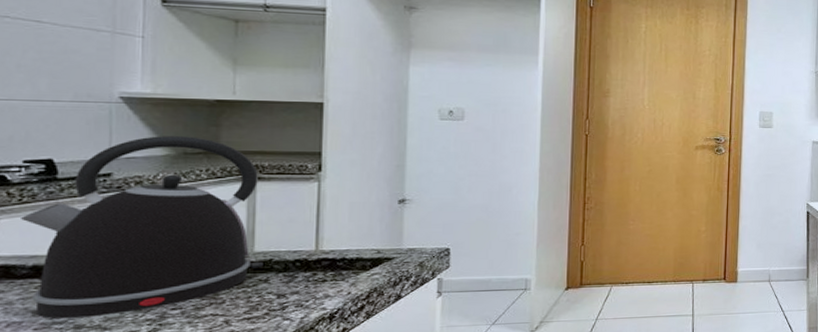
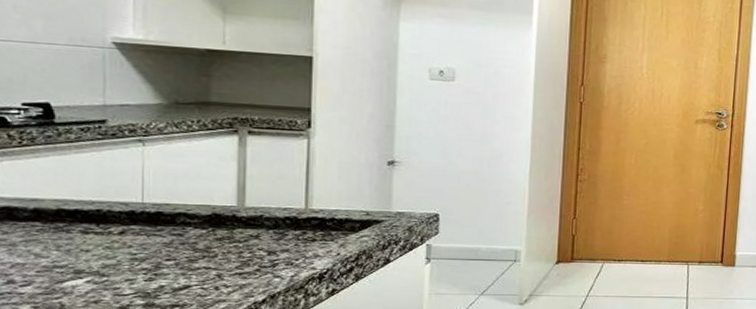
kettle: present [19,136,263,319] -> none [20,84,254,263]

